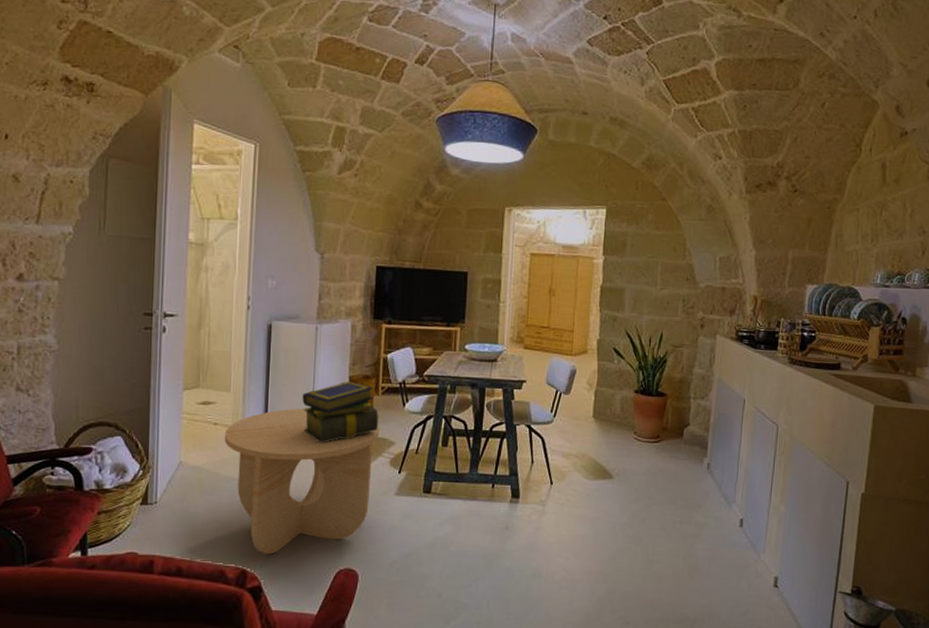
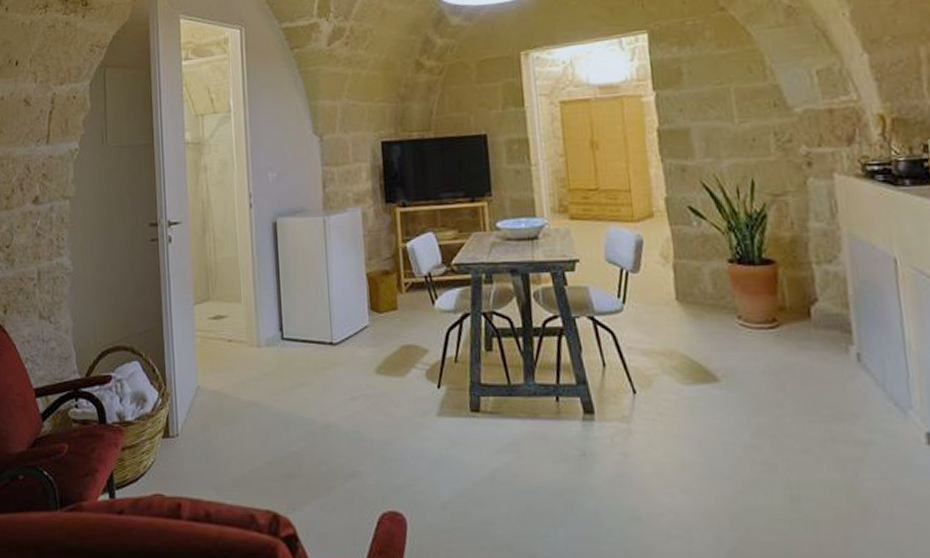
side table: present [224,408,379,554] -> none [239,316,409,495]
stack of books: present [302,381,378,444] -> none [317,278,406,356]

